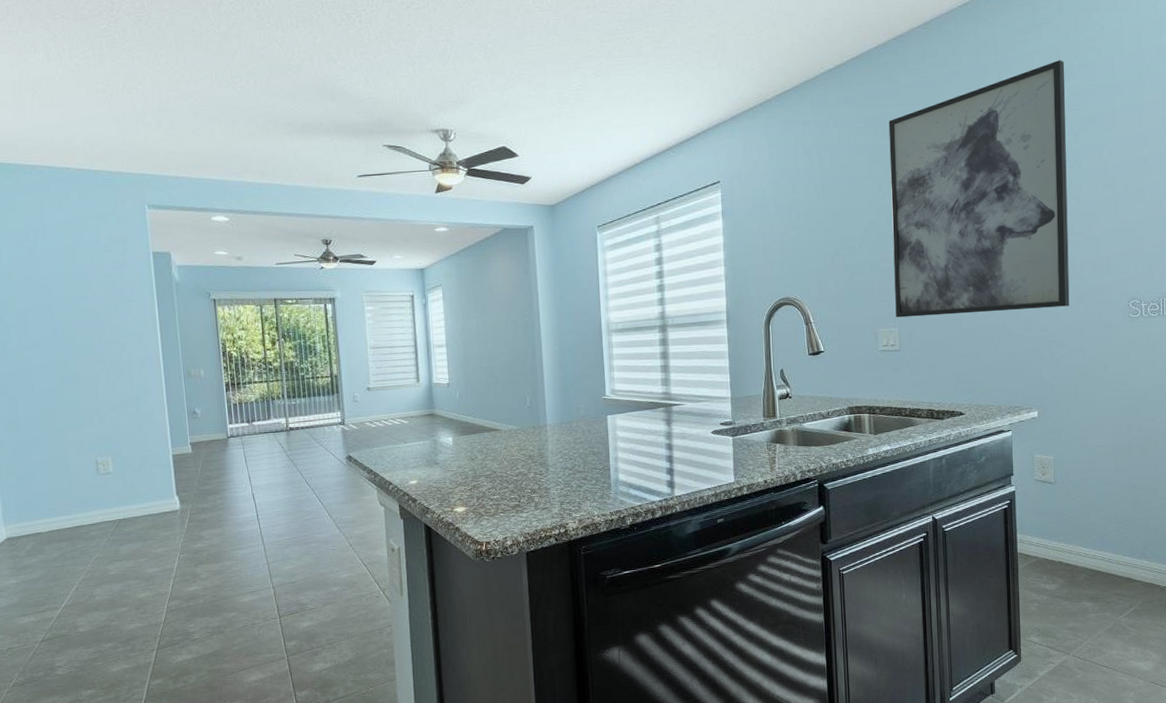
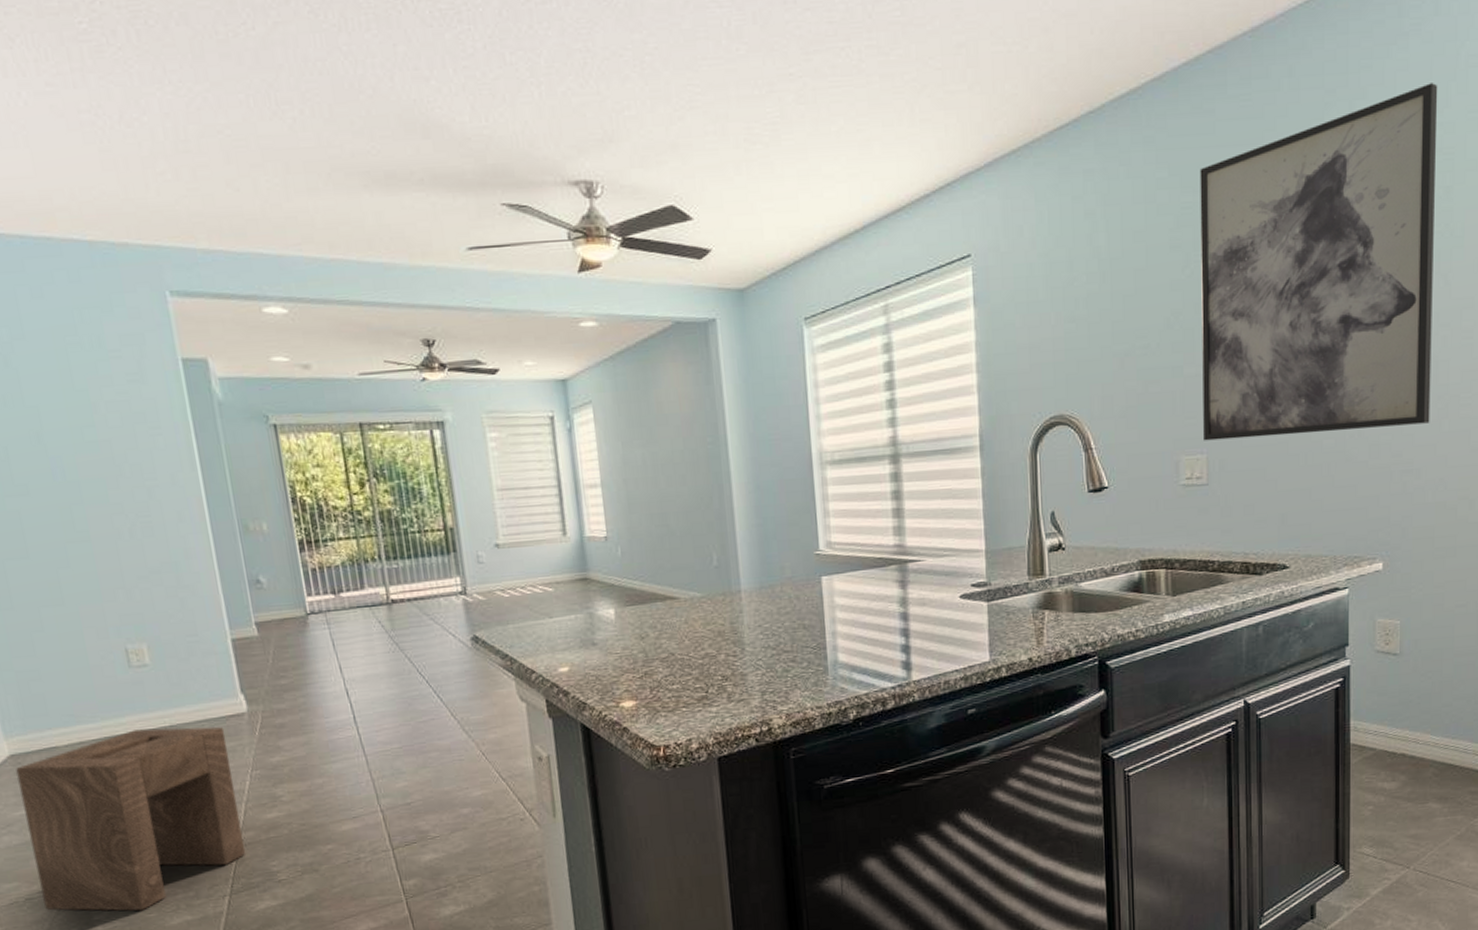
stool: none [10,520,171,660] -> present [16,727,246,911]

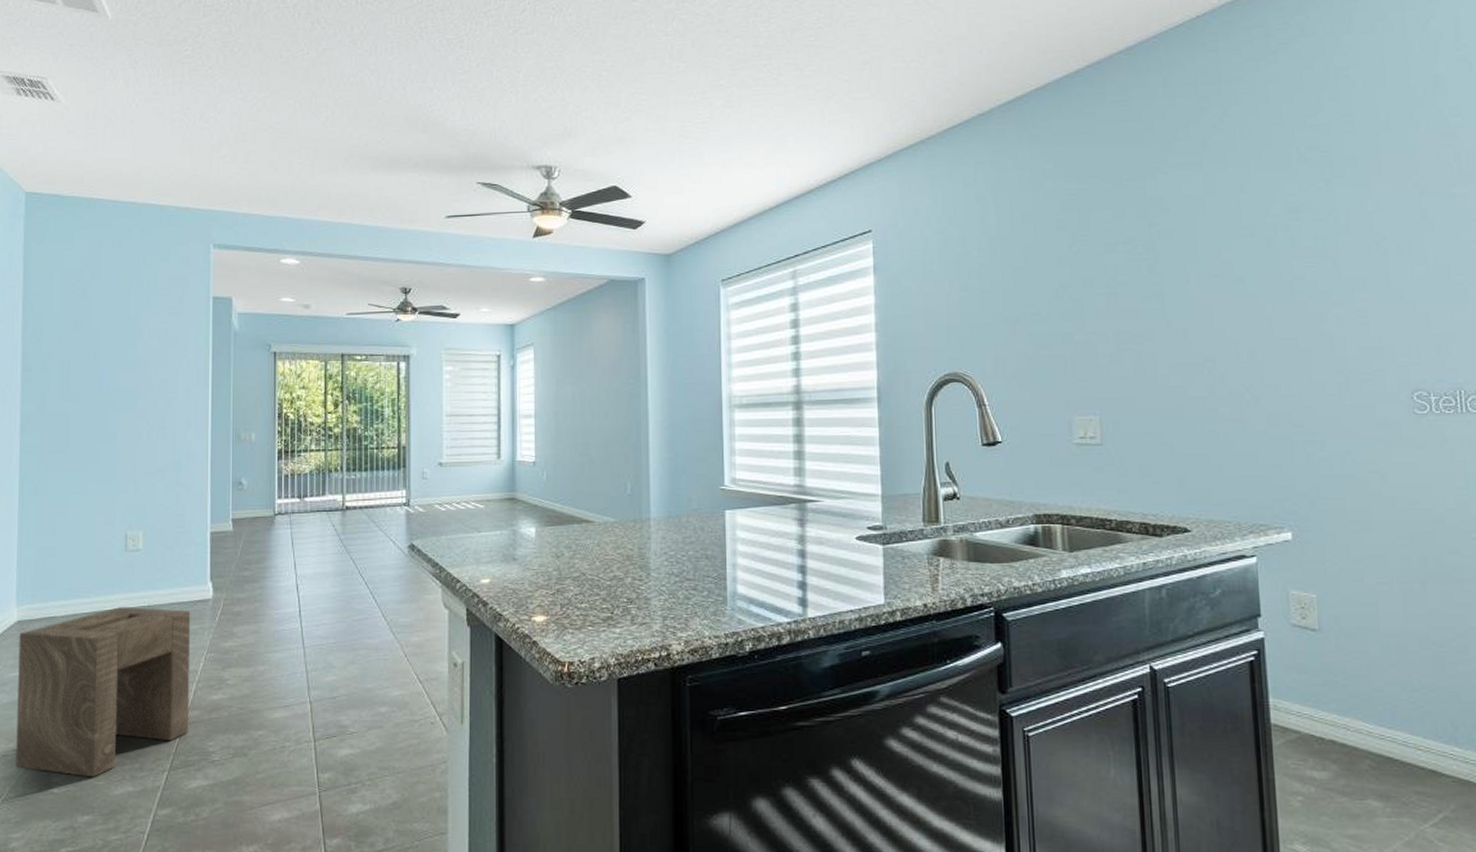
wall art: present [1200,83,1438,441] -> none [1083,91,1330,403]

